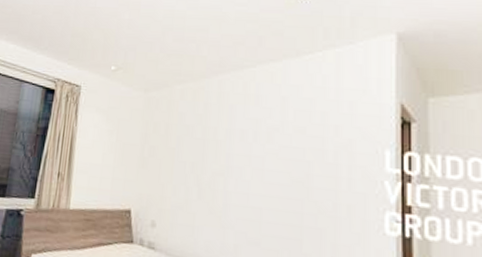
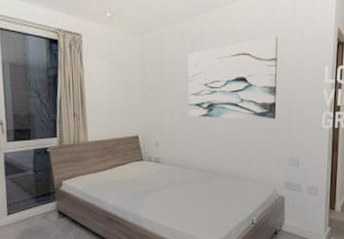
wall art: none [196,107,317,213] -> present [188,37,278,120]

